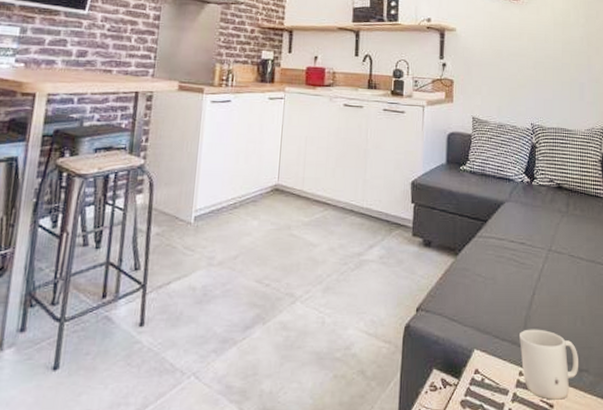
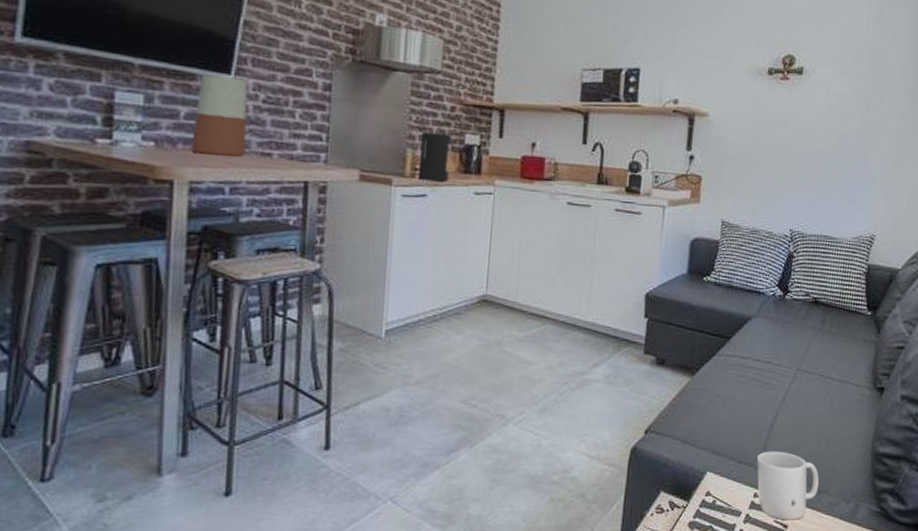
vase: none [51,10,98,75] -> present [191,73,249,158]
coffee maker: none [224,50,251,90] -> present [418,132,452,182]

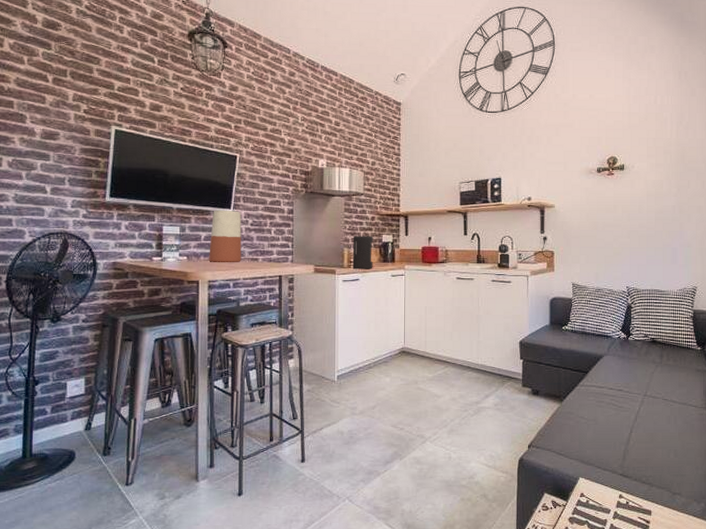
mug: present [756,451,820,521] -> none [618,460,673,517]

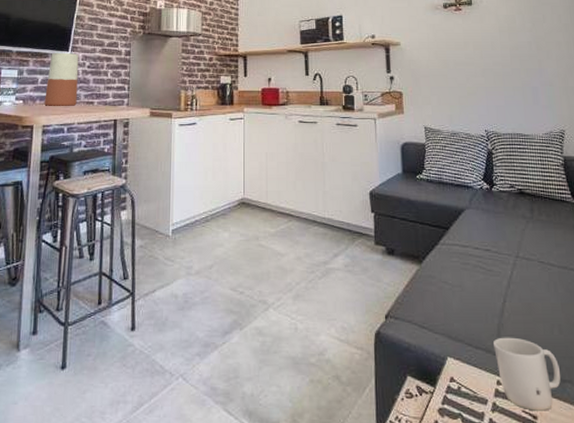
coffee maker: present [352,236,373,269] -> none [189,77,211,113]
mug: none [618,460,673,517] -> present [492,337,561,411]

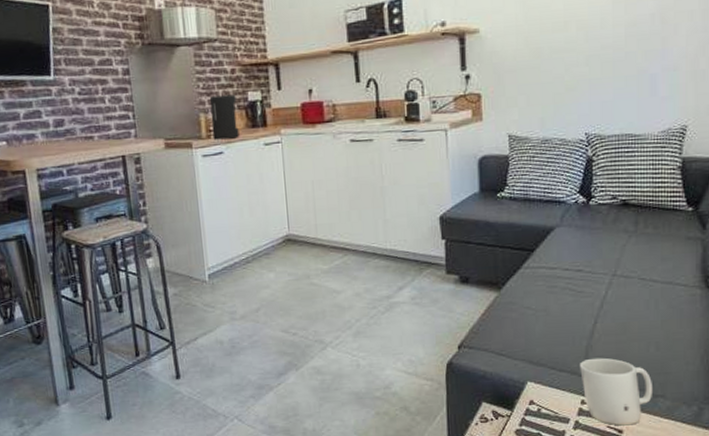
vase: present [44,52,79,107] -> none [29,77,73,147]
coffee maker: none [189,77,211,113] -> present [209,94,239,140]

